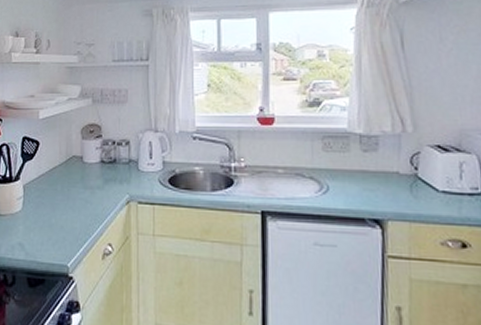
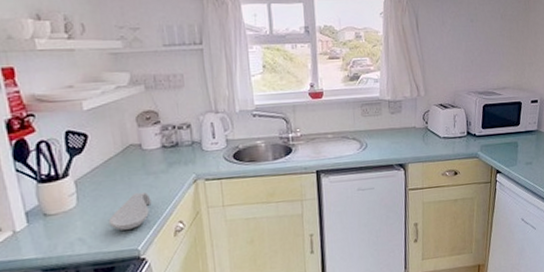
spoon rest: none [45,205,85,243] -> present [108,191,152,231]

